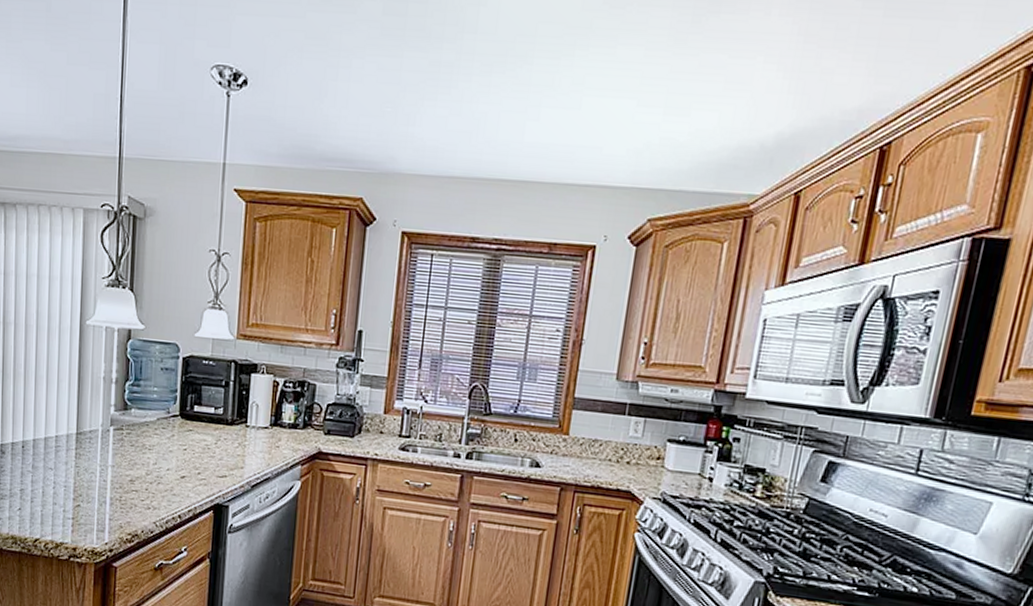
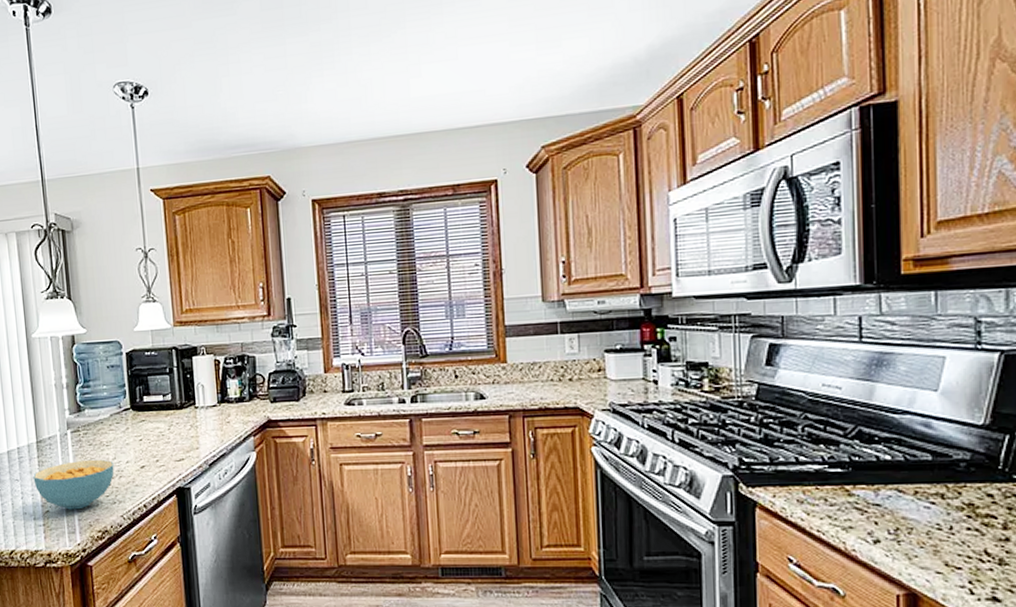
cereal bowl: none [68,459,154,509] -> present [33,459,114,510]

